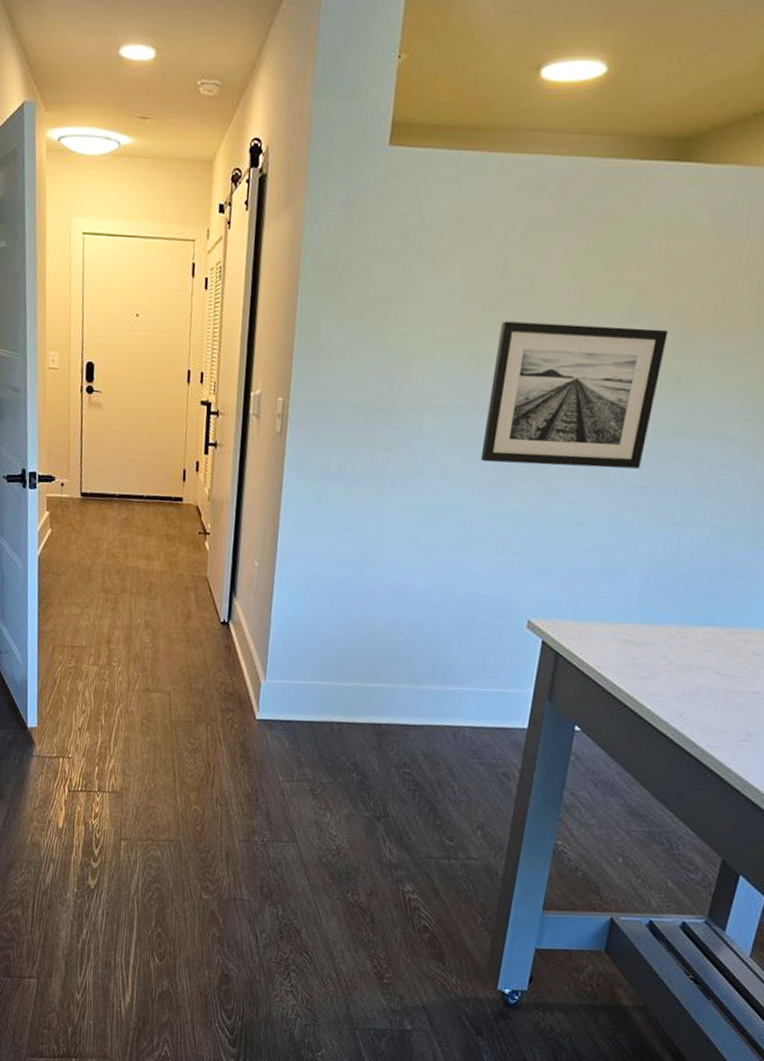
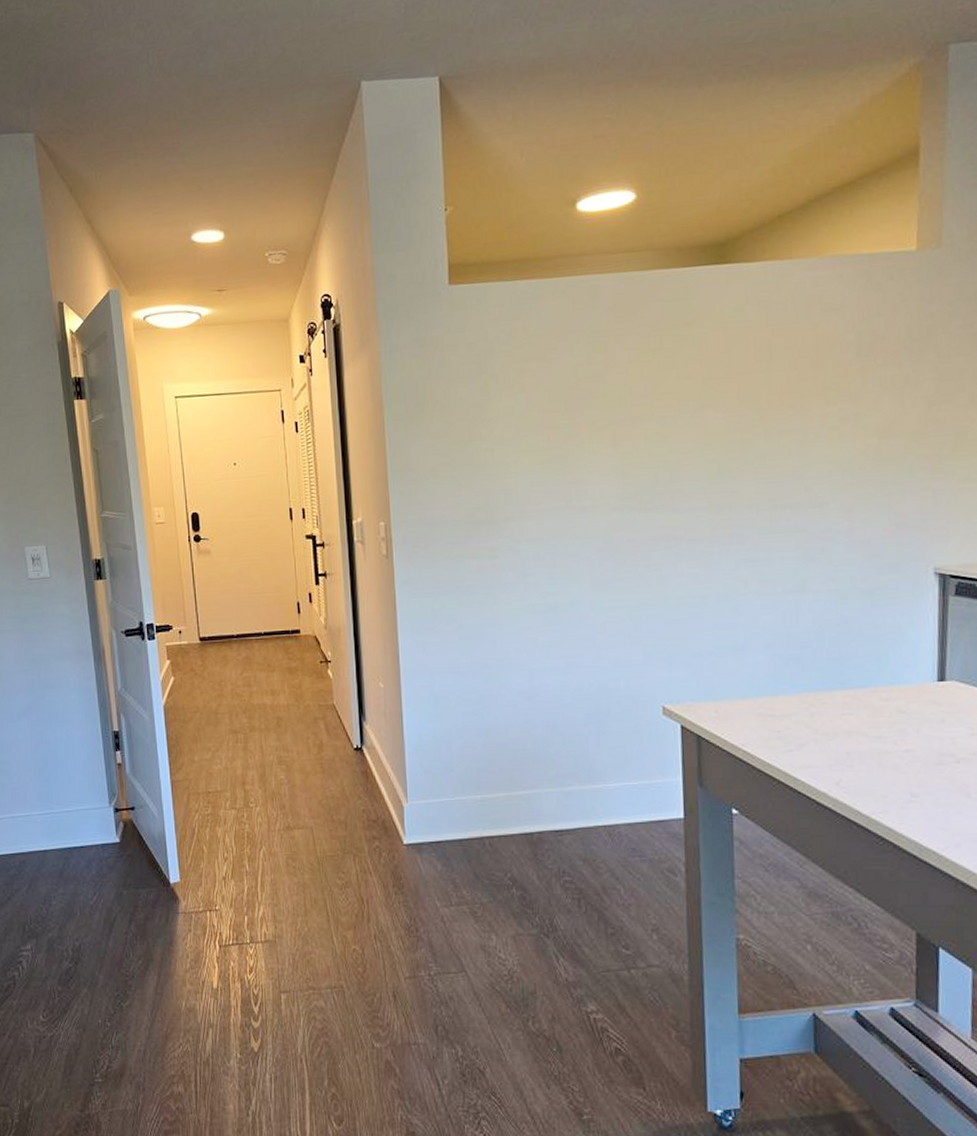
wall art: present [480,321,668,469] -> none [582,412,743,557]

